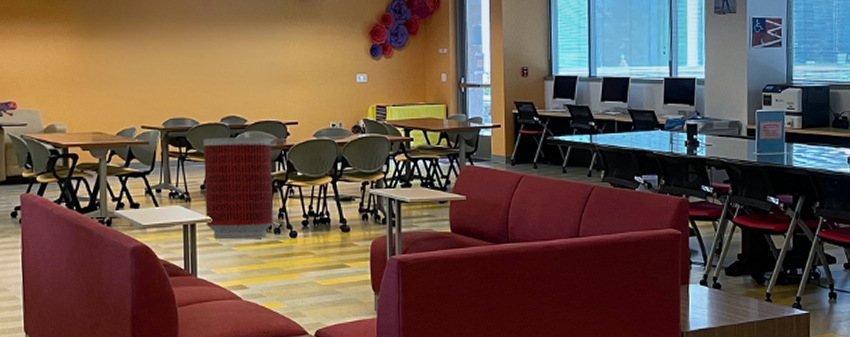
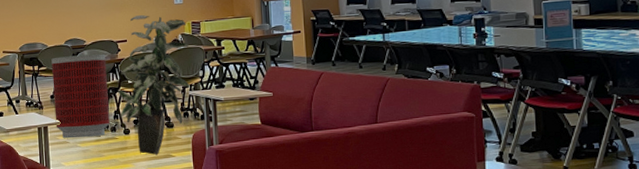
indoor plant: none [284,93,372,264] -> present [118,15,190,155]

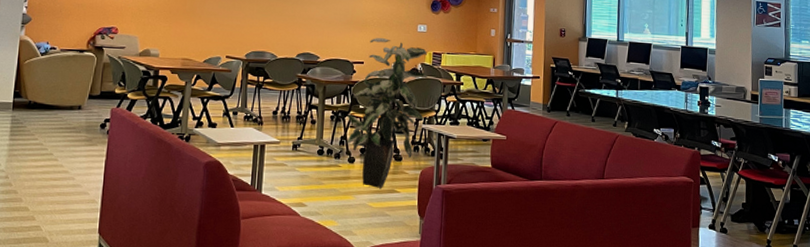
trash can: present [51,54,110,139] -> none [274,70,339,162]

